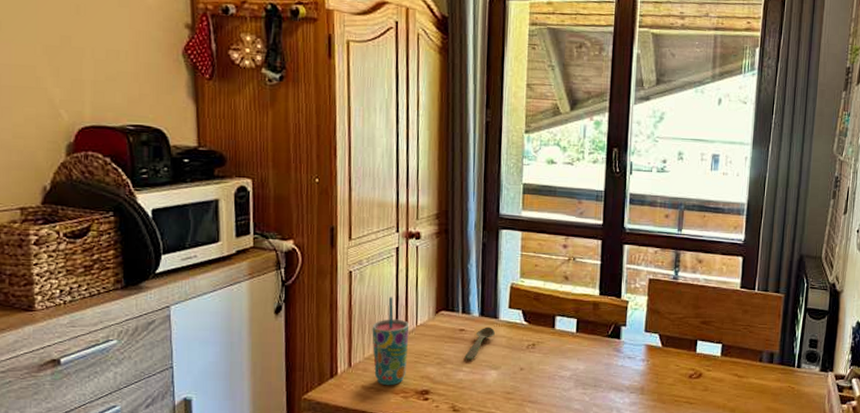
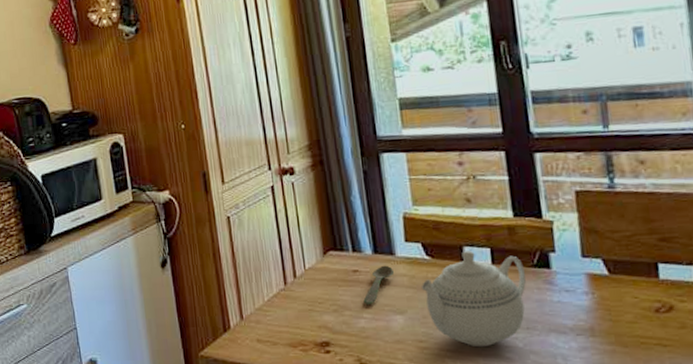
cup: present [372,297,410,386] -> none [258,240,302,339]
teapot: none [515,320,601,400] -> present [421,251,526,348]

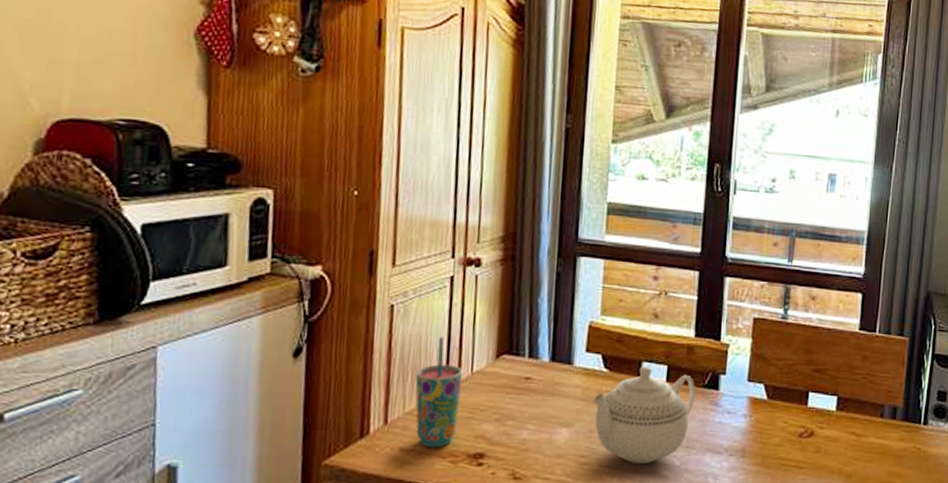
cup: none [258,240,302,339] -> present [415,337,463,448]
spoon: present [363,265,394,304] -> none [530,374,568,415]

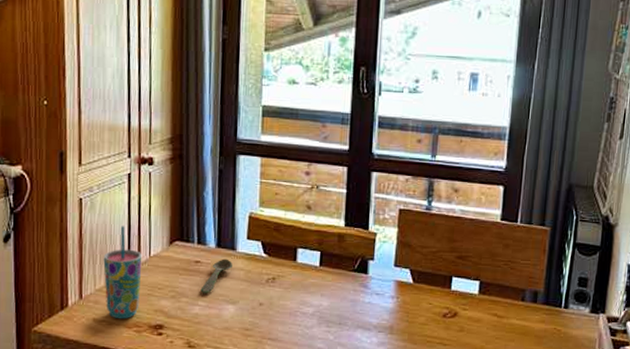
spoon: none [530,374,568,415] -> present [200,258,232,293]
teapot: present [592,366,696,465] -> none [254,252,347,338]

